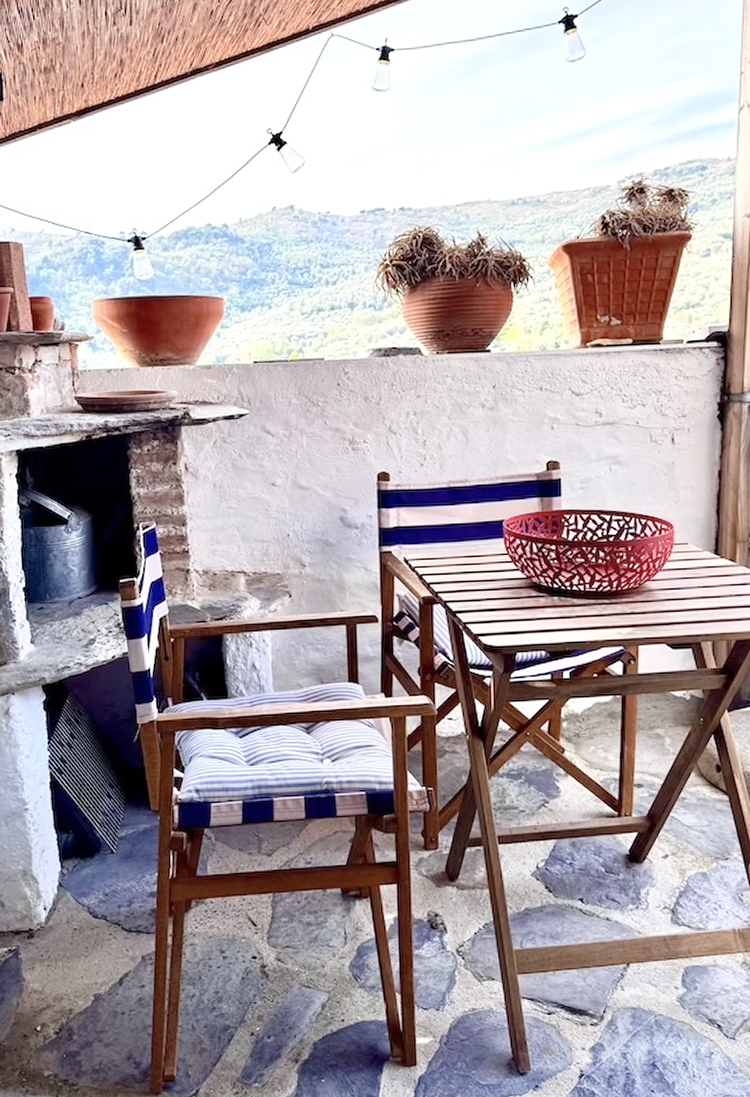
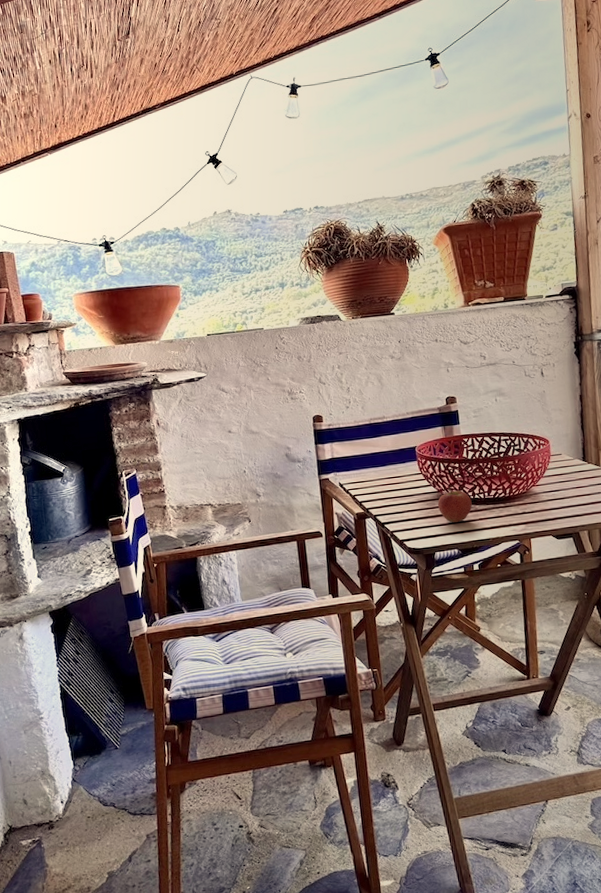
apple: none [526,573,568,618] -> present [438,487,472,523]

